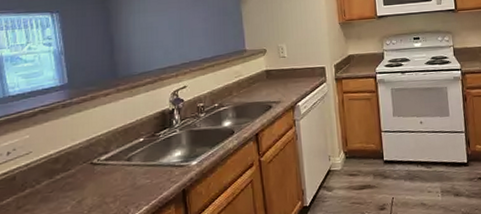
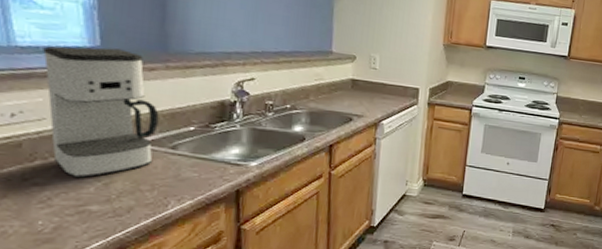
coffee maker: none [28,82,115,200] -> present [43,46,159,178]

